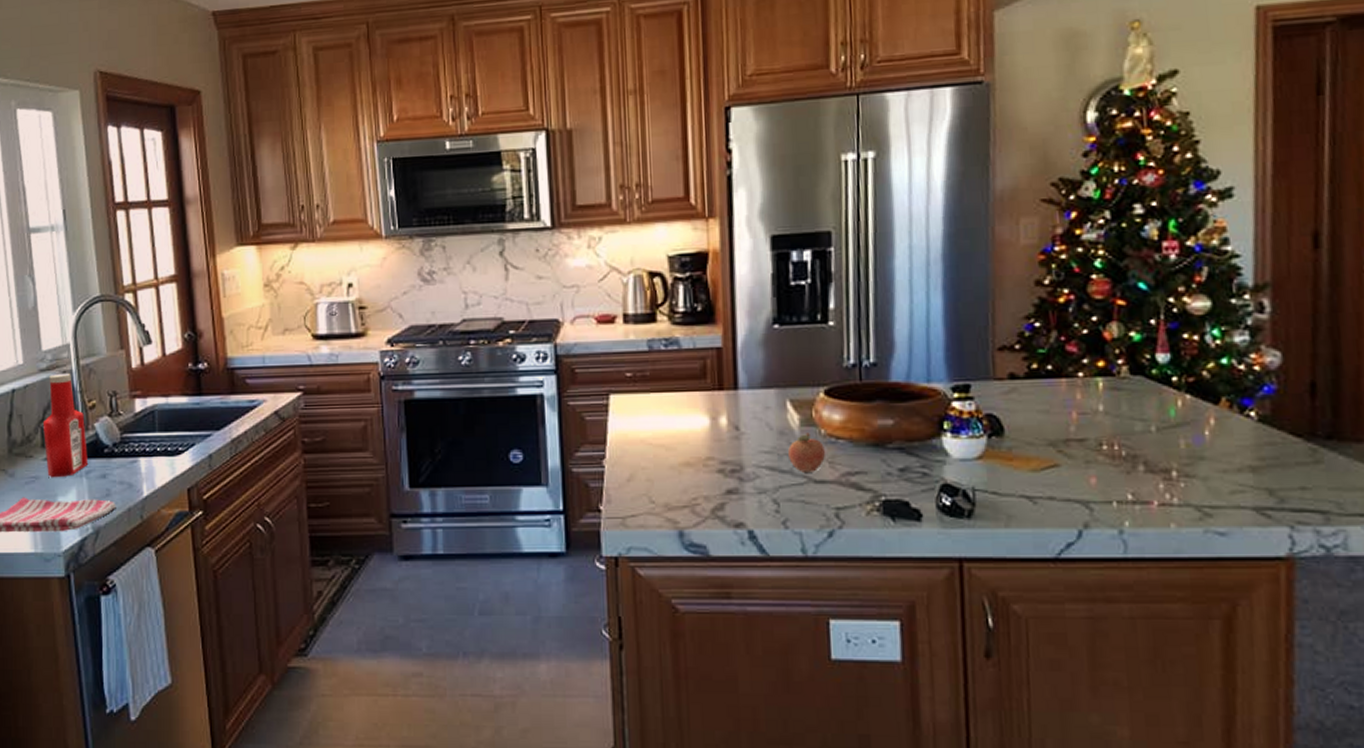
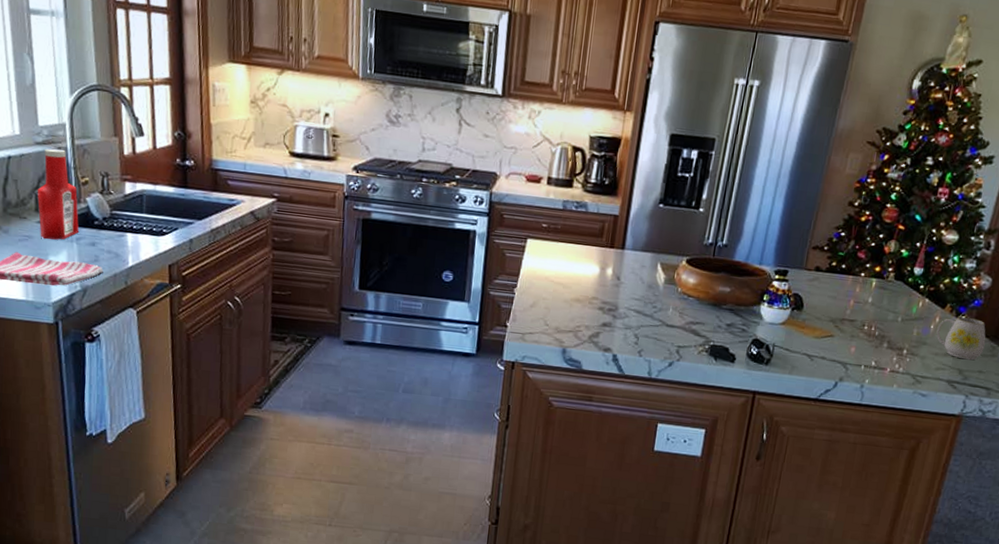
fruit: present [788,433,825,472] -> none [651,289,679,318]
mug: none [1215,411,1300,474] -> present [936,316,986,360]

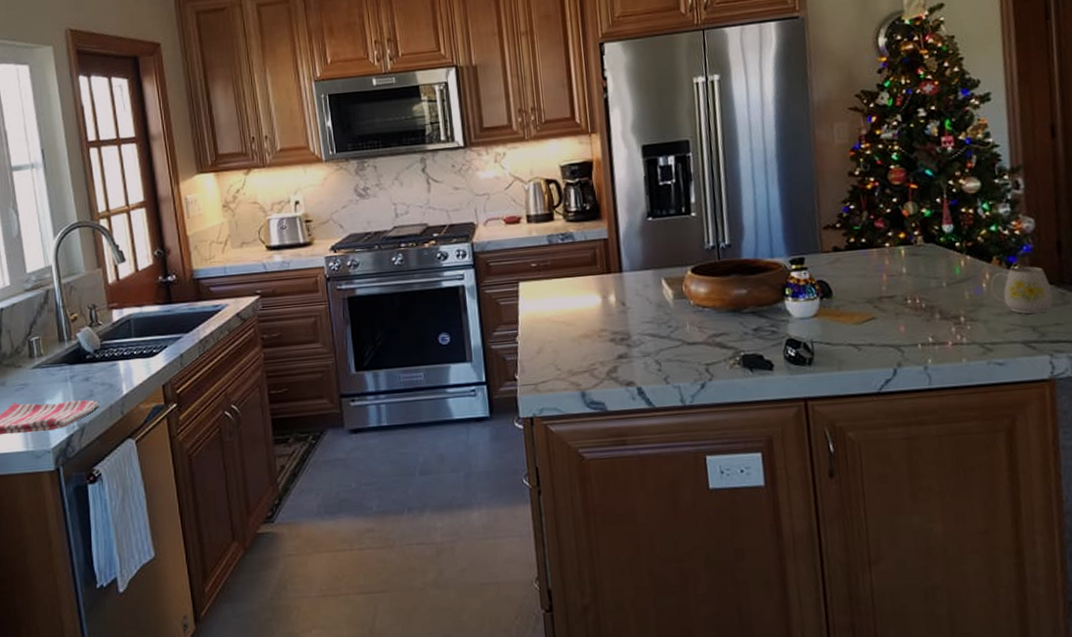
ketchup bottle: present [37,148,79,240] -> none [29,291,72,383]

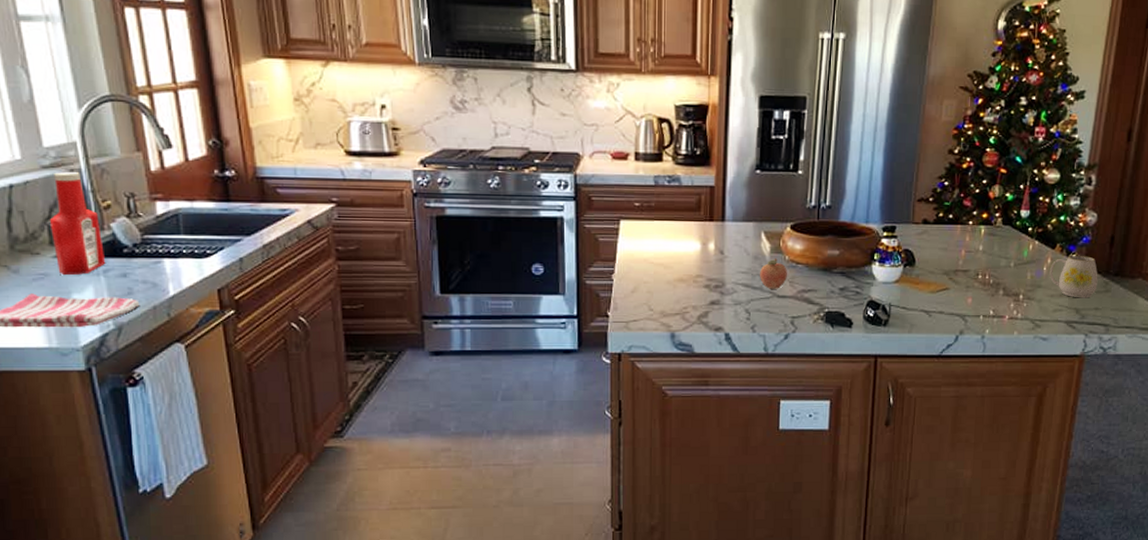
ketchup bottle: none [29,291,72,383] -> present [49,171,105,275]
fruit: none [665,304,695,337] -> present [760,258,787,289]

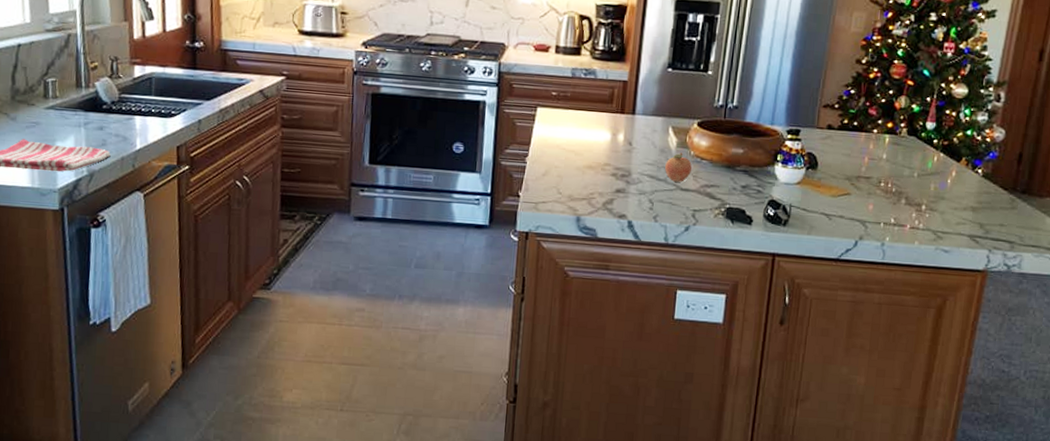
ketchup bottle: present [49,171,105,275] -> none [46,35,87,125]
mug: present [1049,255,1098,298] -> none [954,169,1004,214]

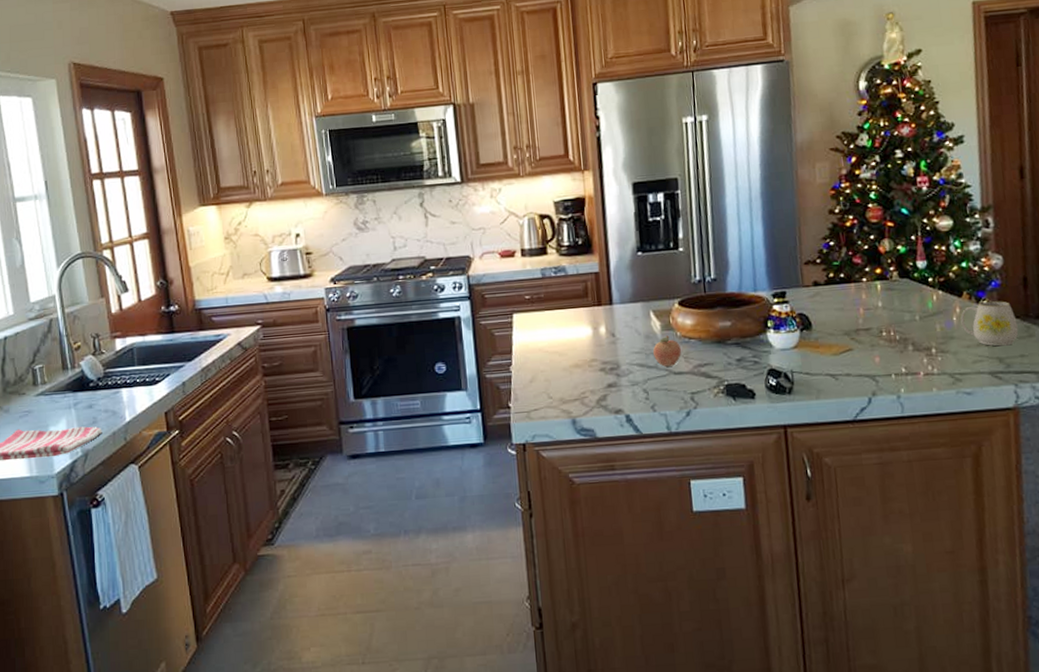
mug: none [954,169,1004,214] -> present [960,301,1019,347]

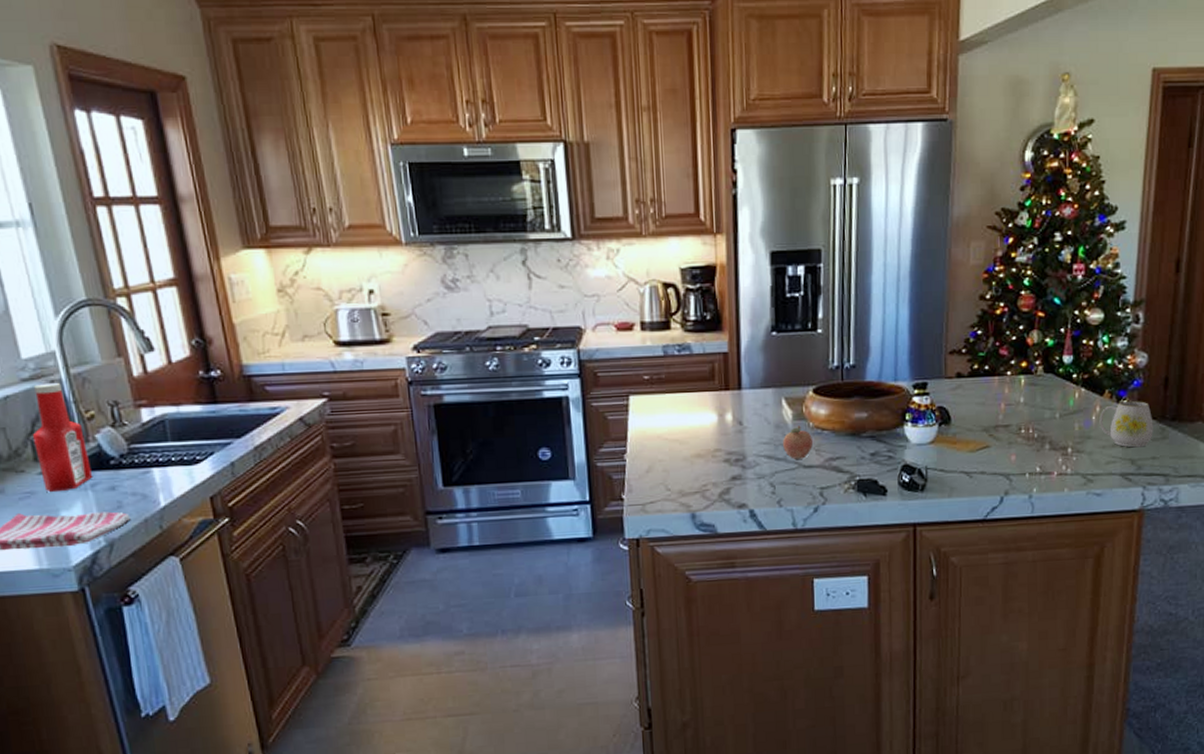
ketchup bottle: none [33,320,75,410] -> present [32,382,92,492]

